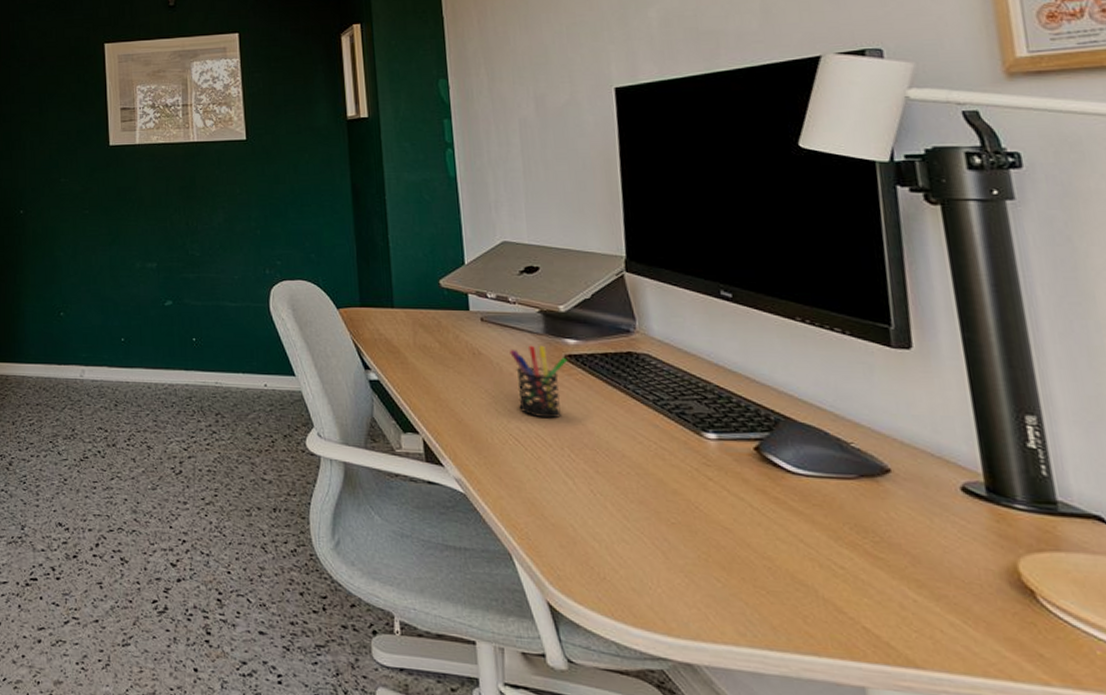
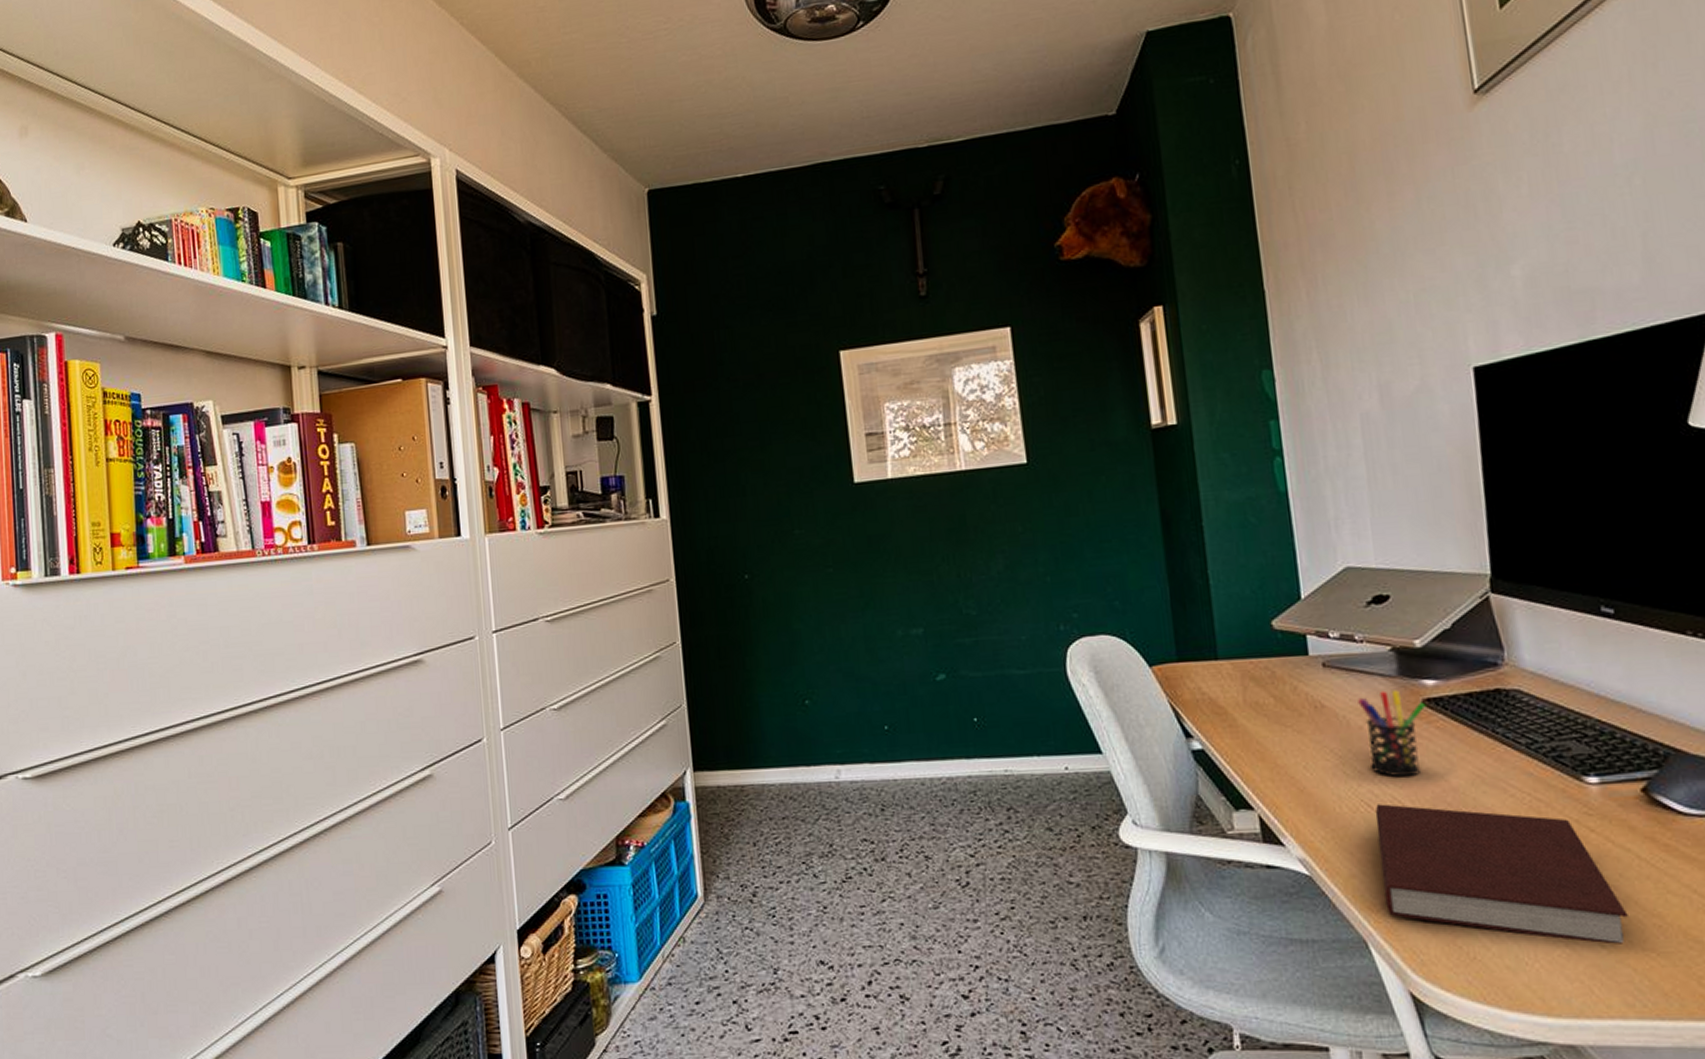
notebook: none [521,439,741,580] -> present [1375,804,1628,945]

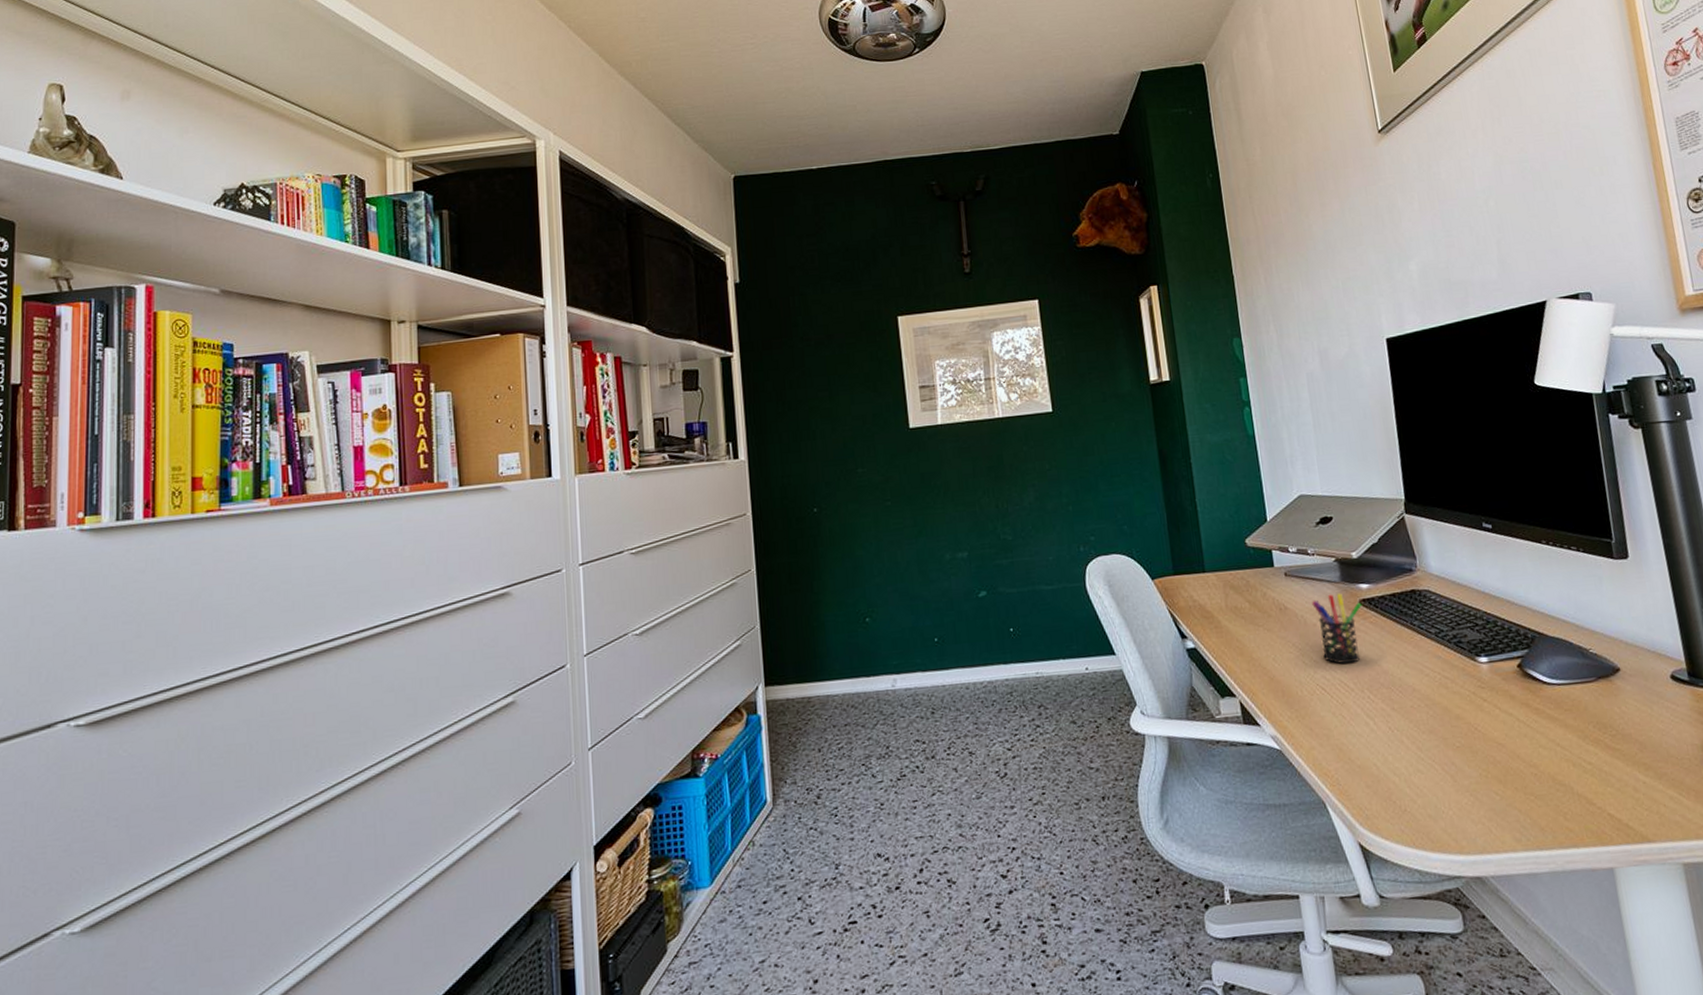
notebook: present [1375,804,1628,945] -> none [1327,686,1513,792]

